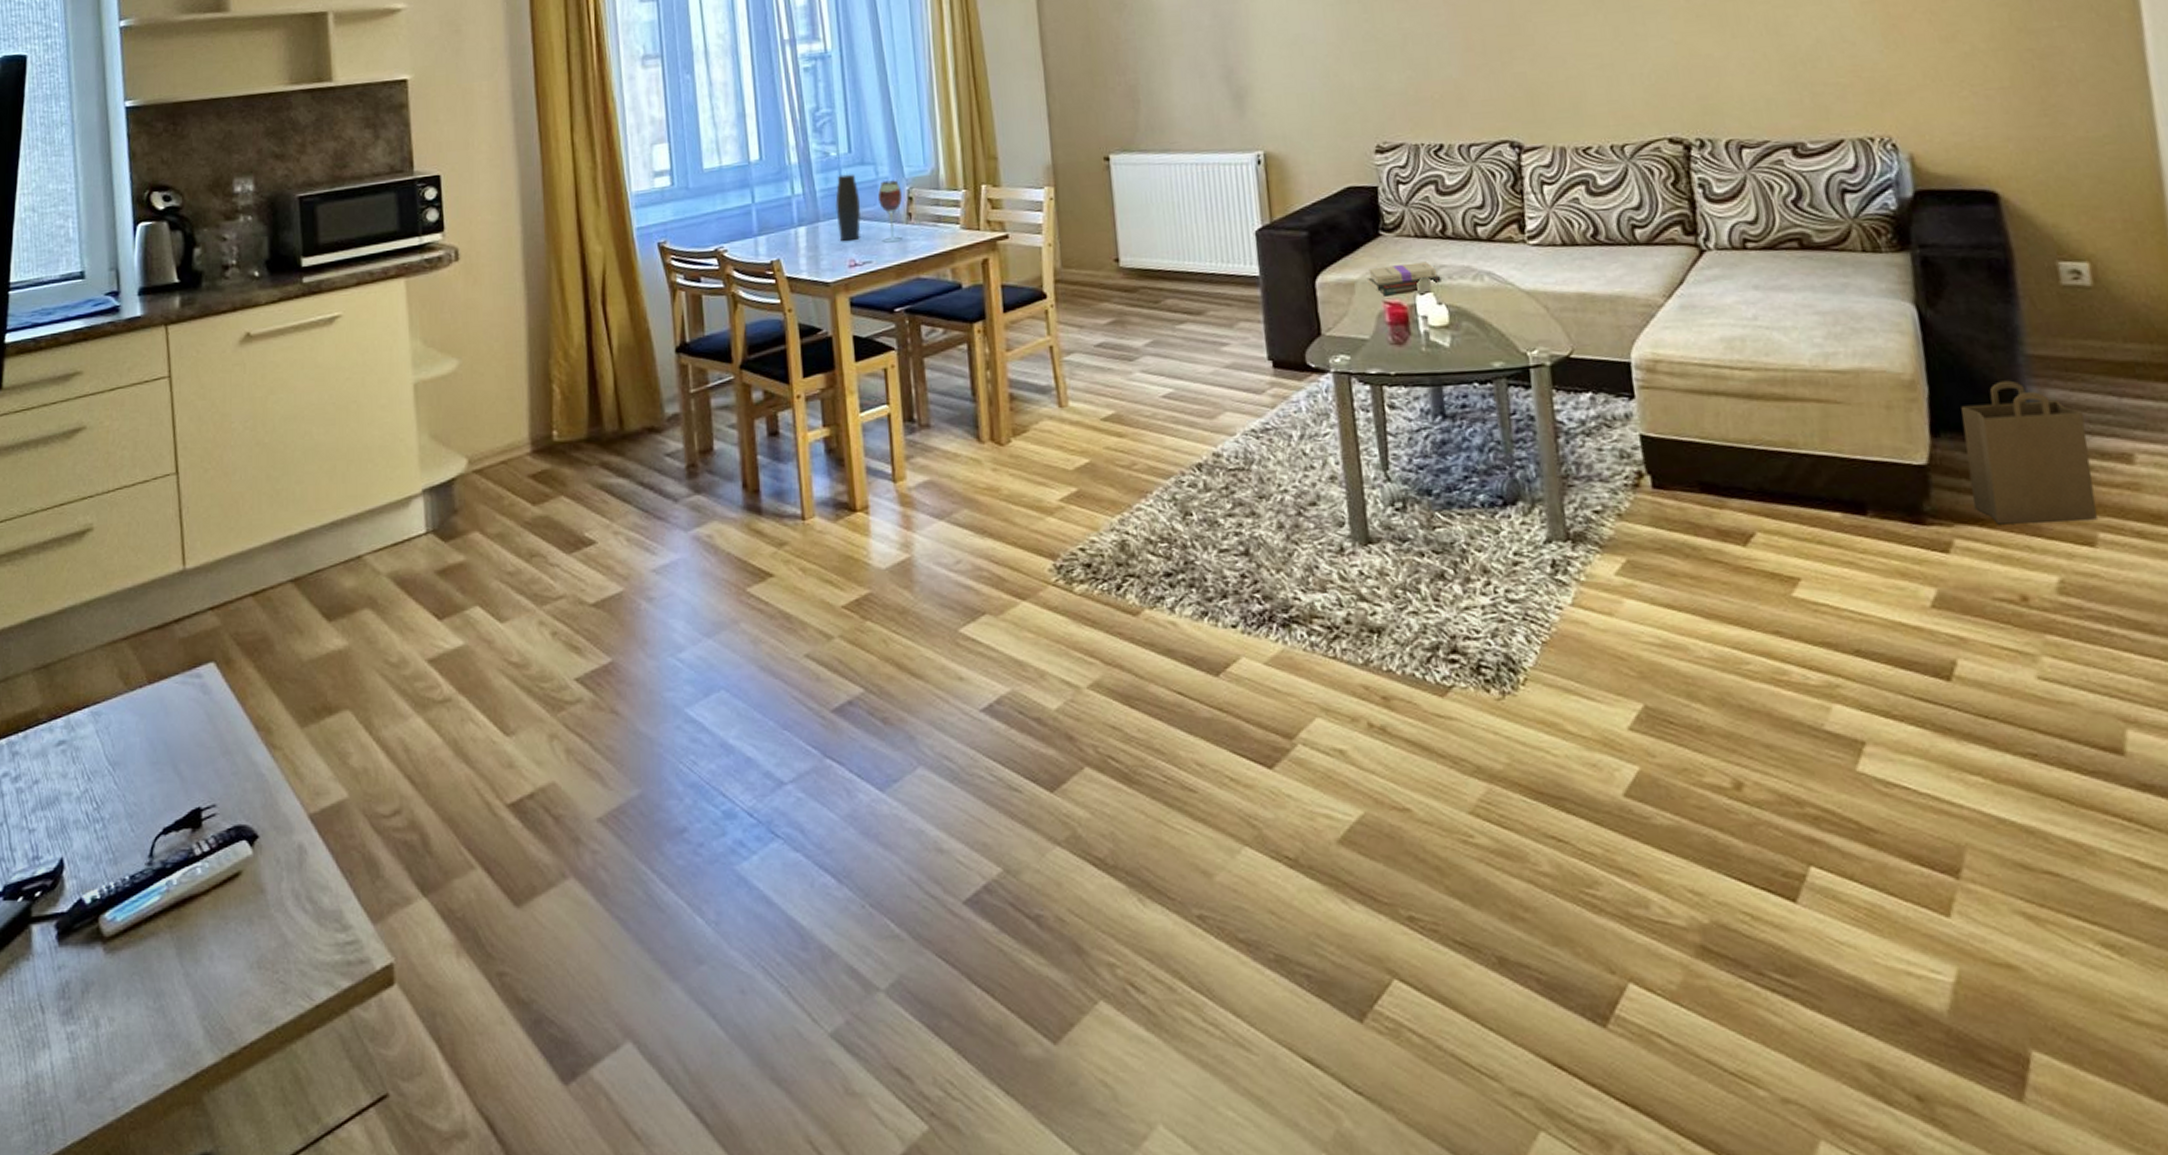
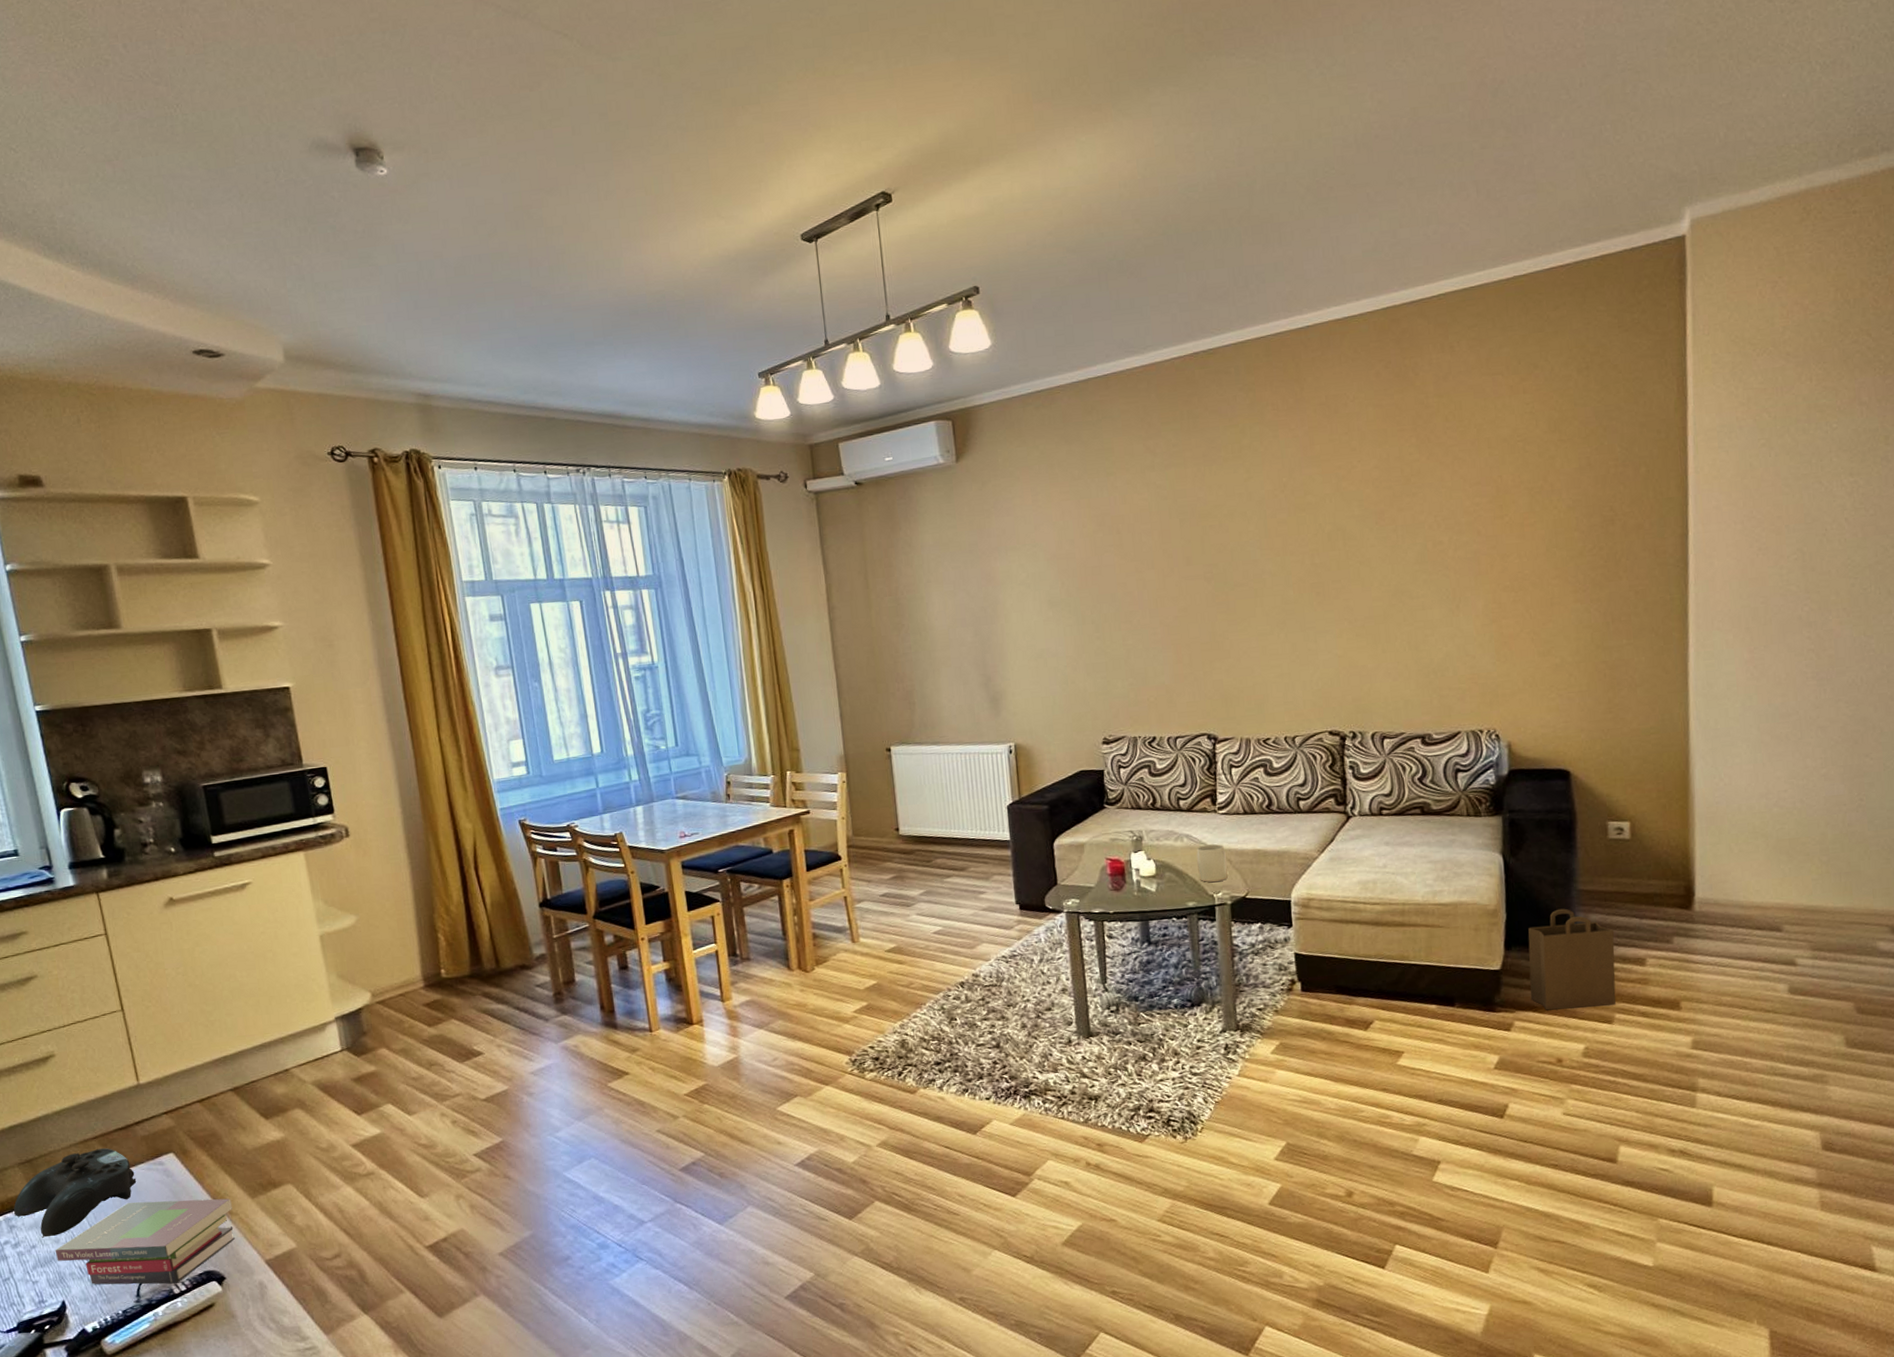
control: none [19,653,167,770] -> present [13,1148,137,1238]
books: none [60,726,276,841] -> present [55,1198,236,1285]
vase: present [835,174,861,242] -> none [666,763,689,818]
wineglass: present [878,180,903,243] -> none [702,768,723,818]
books: present [1366,261,1442,296] -> none [1093,827,1151,854]
mug: none [1501,285,1545,337] -> present [1196,844,1228,883]

